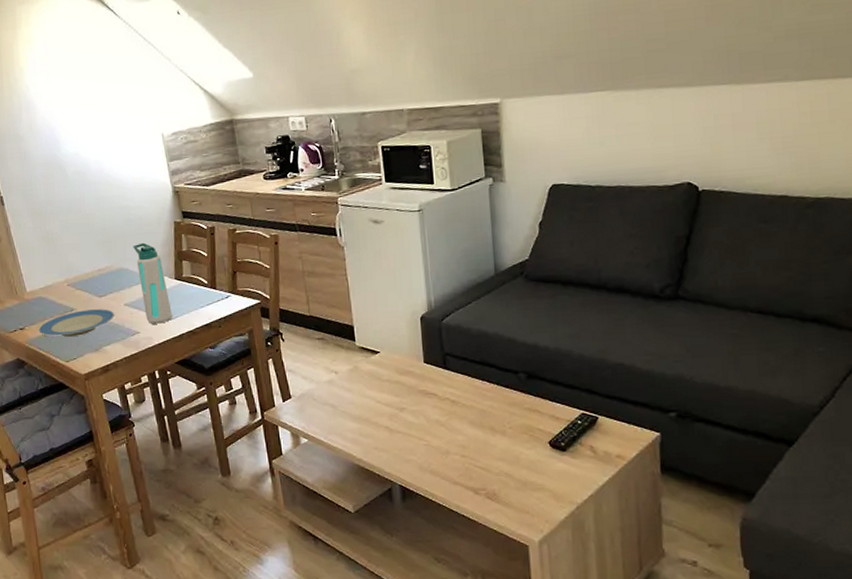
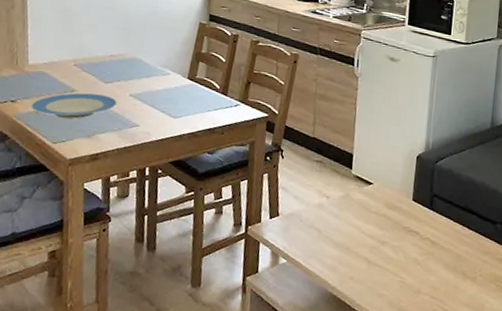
water bottle: present [133,242,172,324] -> none [149,37,179,121]

